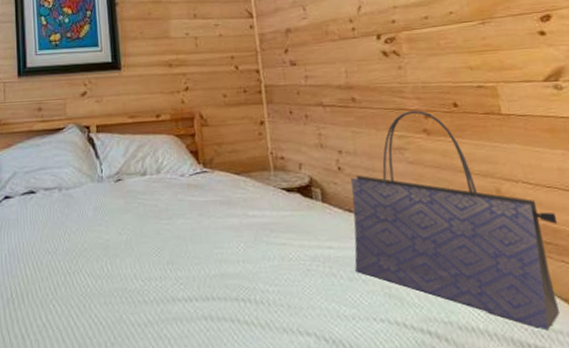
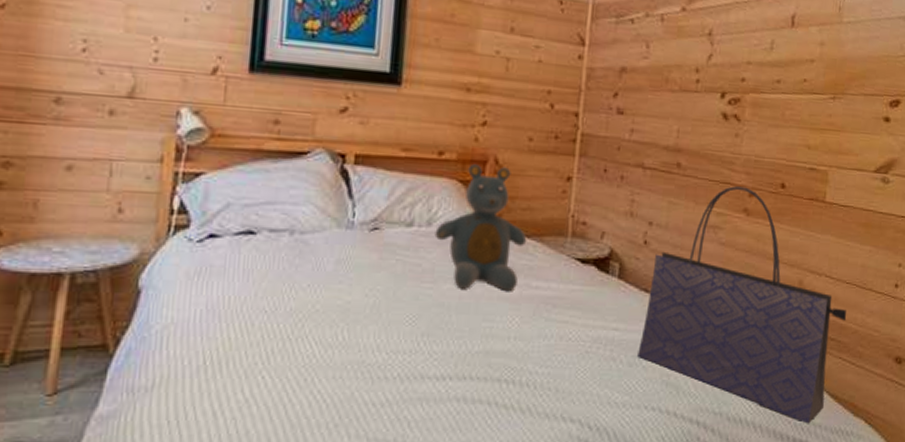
teddy bear: none [163,120,238,223] -> present [435,163,527,292]

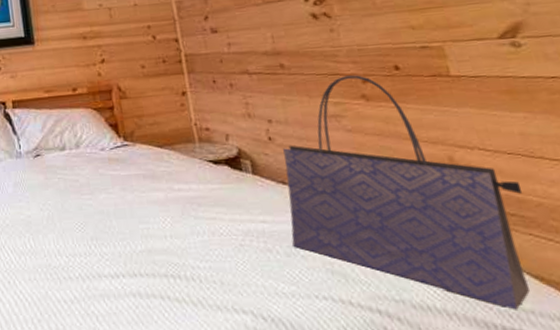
teddy bear: present [435,163,527,292] -> none [83,92,161,197]

